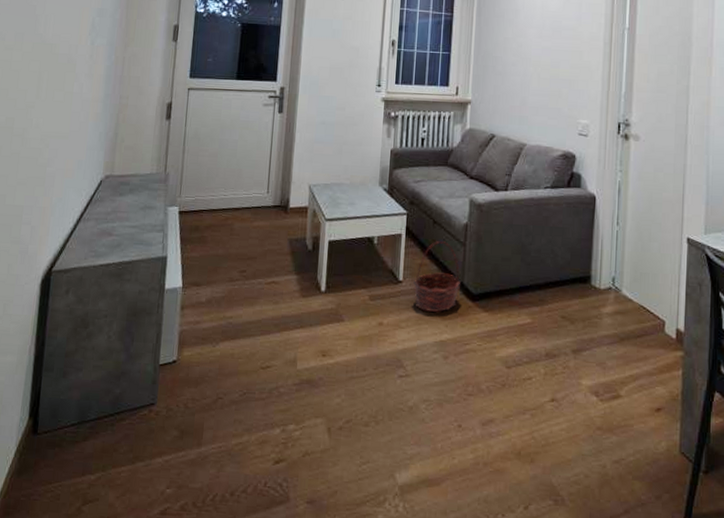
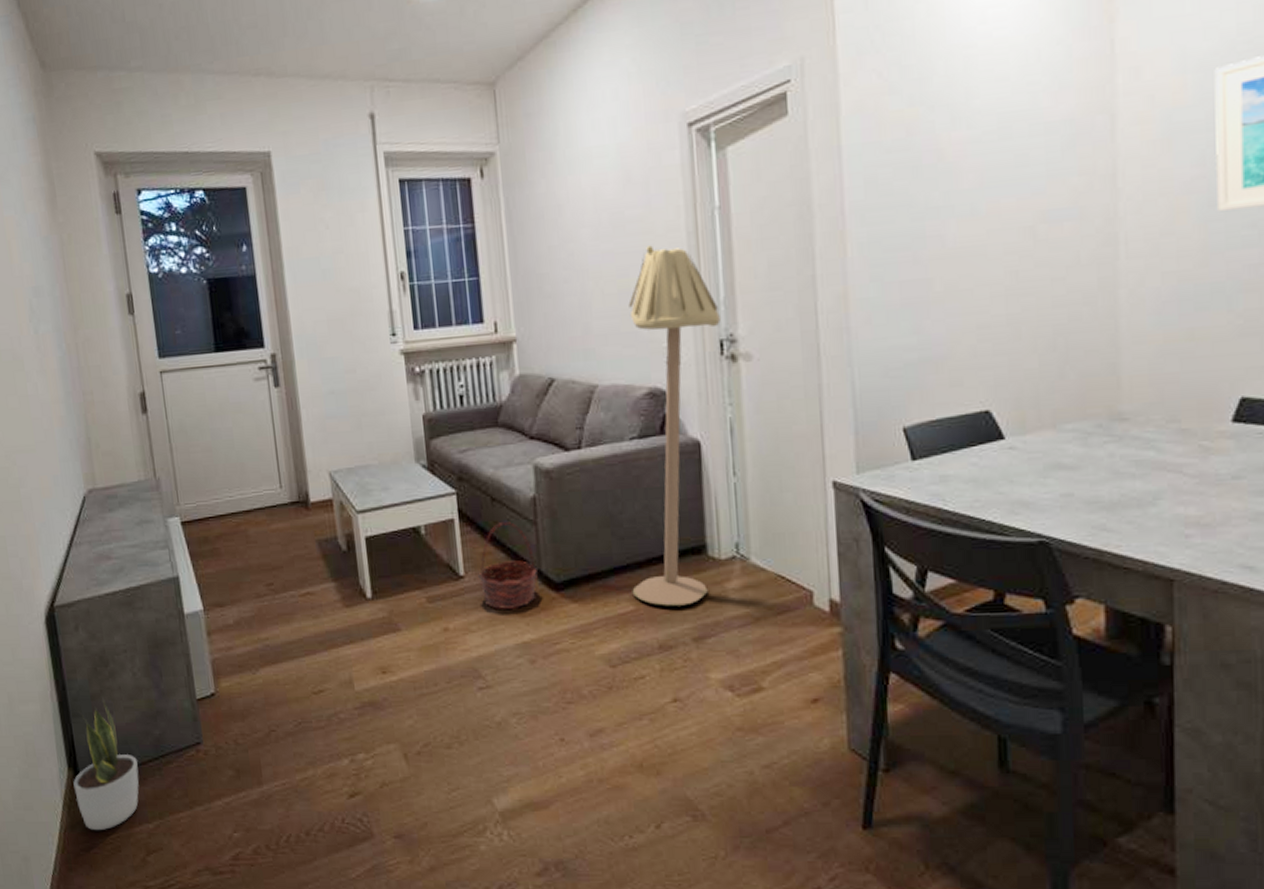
potted plant: none [29,355,94,479] -> present [73,697,139,831]
floor lamp: none [531,48,620,323] -> present [628,245,721,606]

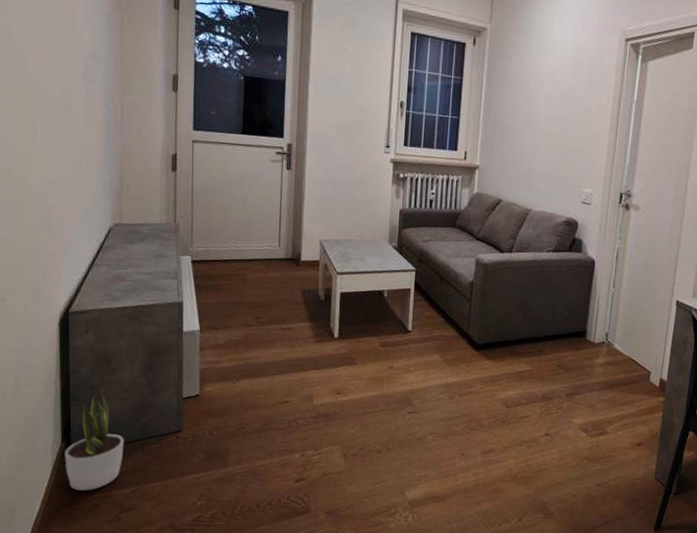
basket: present [478,521,539,609] -> none [421,295,467,359]
floor lamp: present [628,245,721,606] -> none [530,118,624,371]

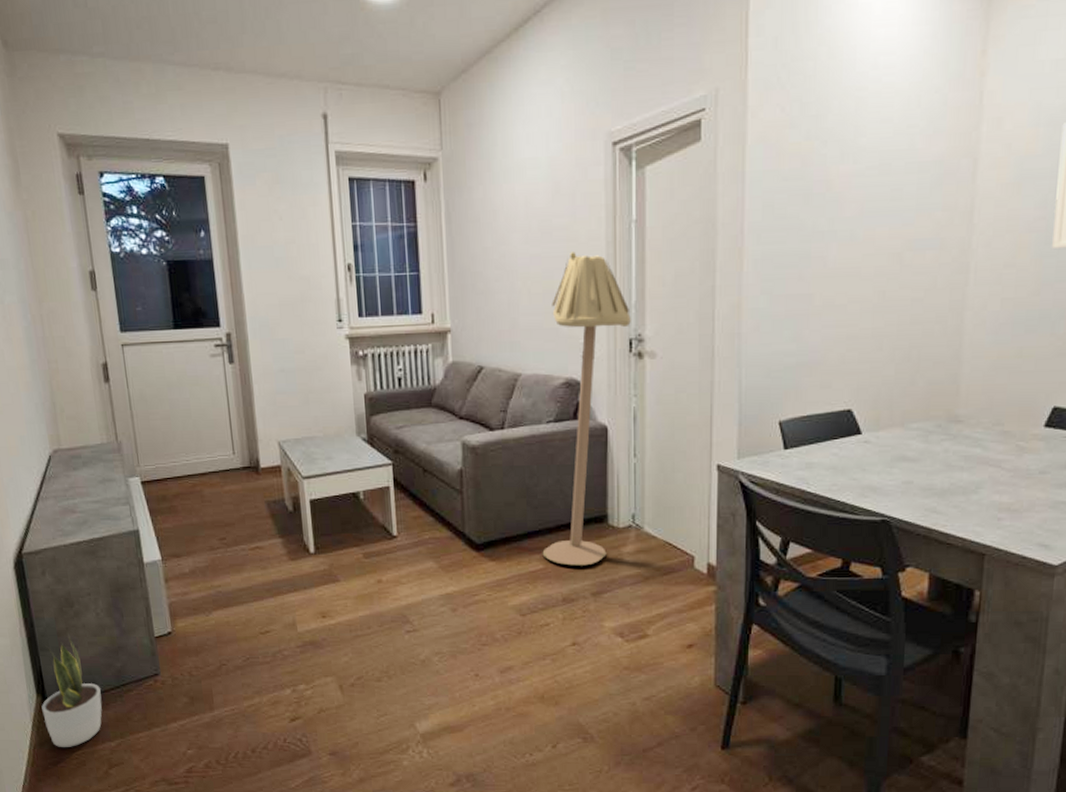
floor lamp: none [530,118,624,371] -> present [542,252,631,566]

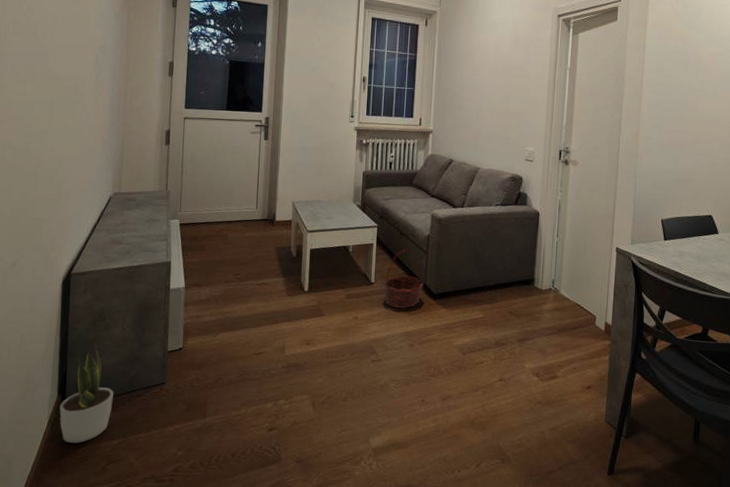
basket: none [409,489,462,565] -> present [383,249,424,309]
floor lamp: present [542,252,631,566] -> none [483,85,562,318]

